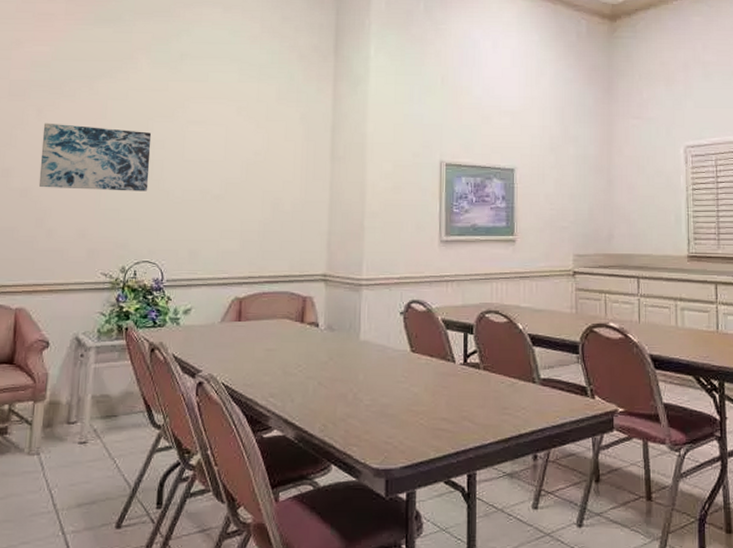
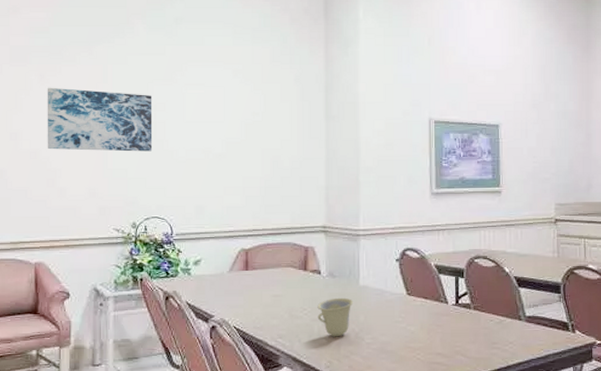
cup: none [313,353,353,398] -> present [317,297,354,337]

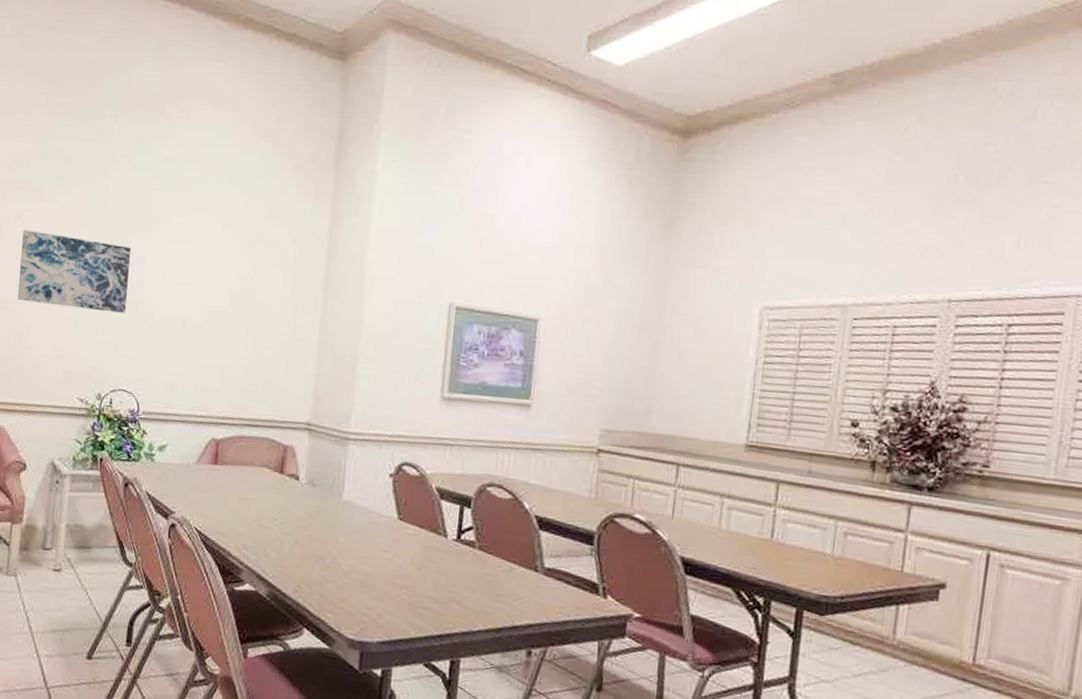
cup: present [317,297,354,337] -> none [289,511,334,558]

